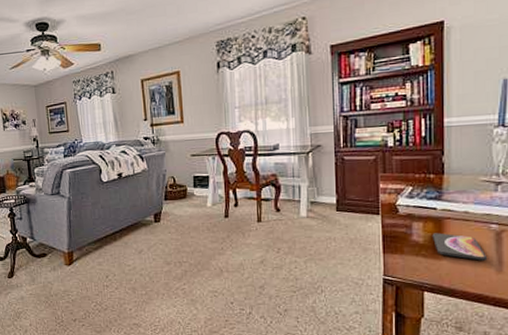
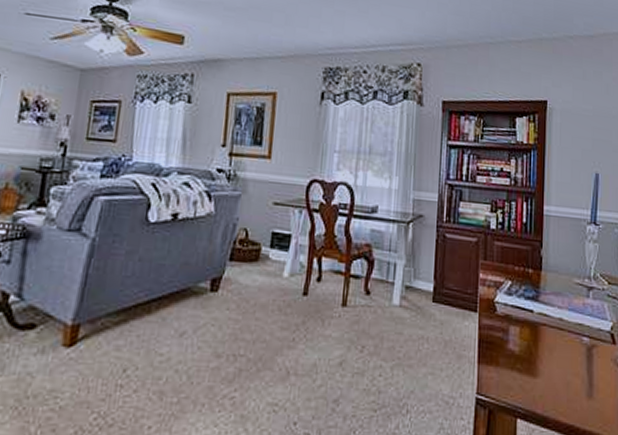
smartphone: present [432,233,488,261] -> none [527,342,579,382]

